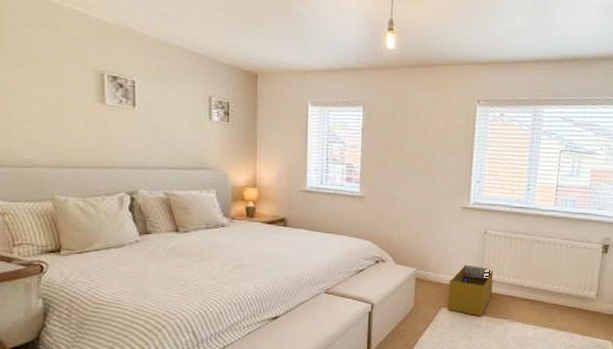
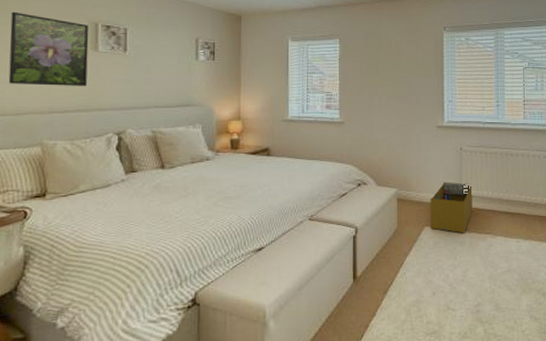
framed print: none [11,54,95,142] -> present [8,11,89,87]

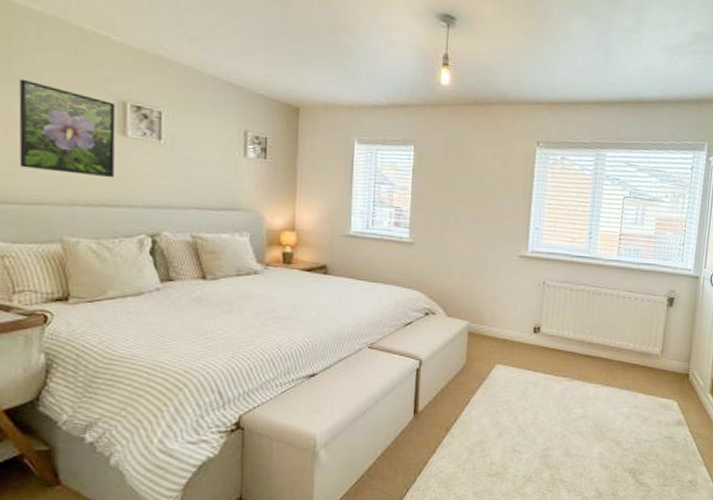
architectural model: present [430,181,473,233] -> none [502,317,552,374]

